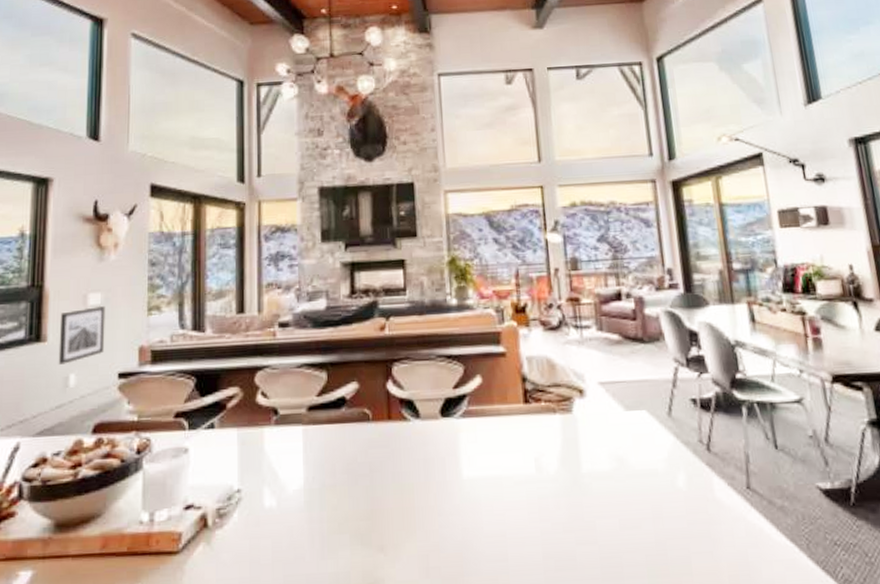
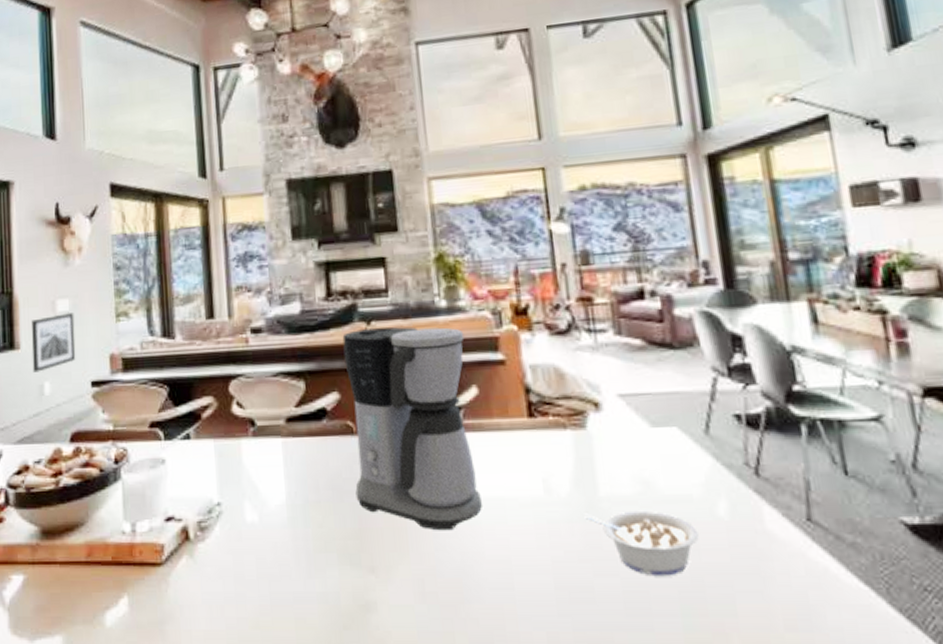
coffee maker: none [363,322,482,509] -> present [342,327,482,531]
legume: none [569,484,663,543] -> present [584,510,699,577]

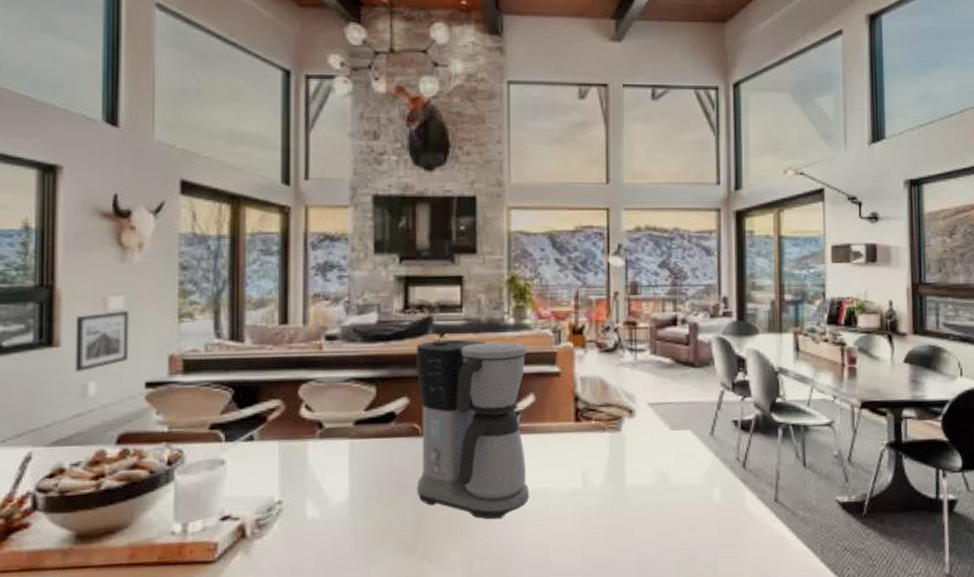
legume: present [584,510,699,577] -> none [612,497,697,550]

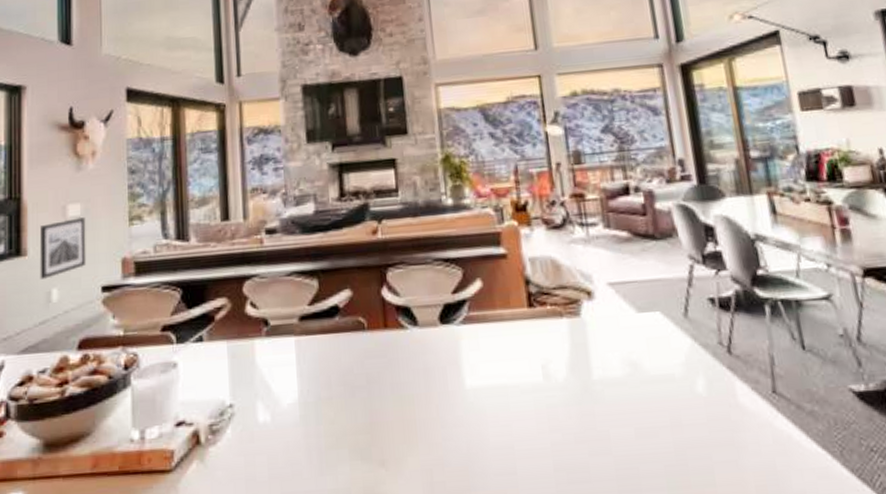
coffee maker: present [416,339,529,520] -> none [354,224,487,421]

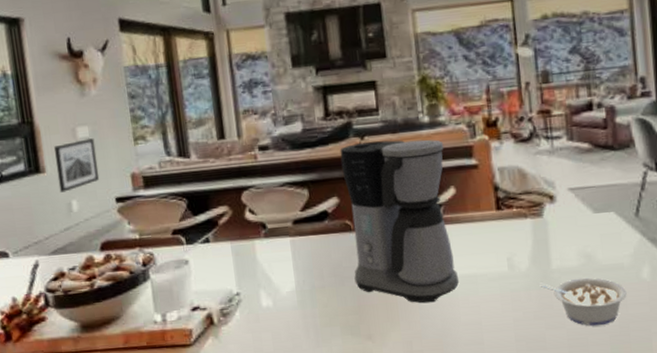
coffee maker: none [354,224,487,421] -> present [340,139,459,304]
legume: none [579,391,681,453] -> present [539,277,627,326]

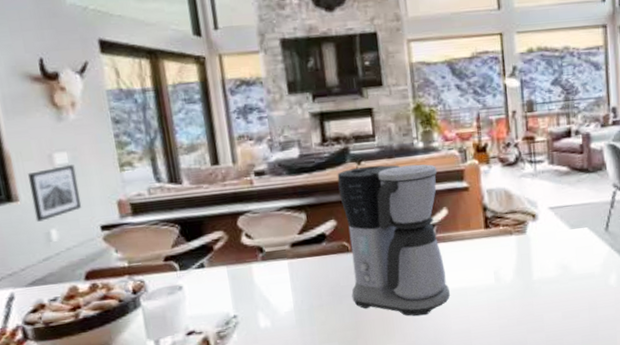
legume: present [539,277,627,326] -> none [522,286,597,329]

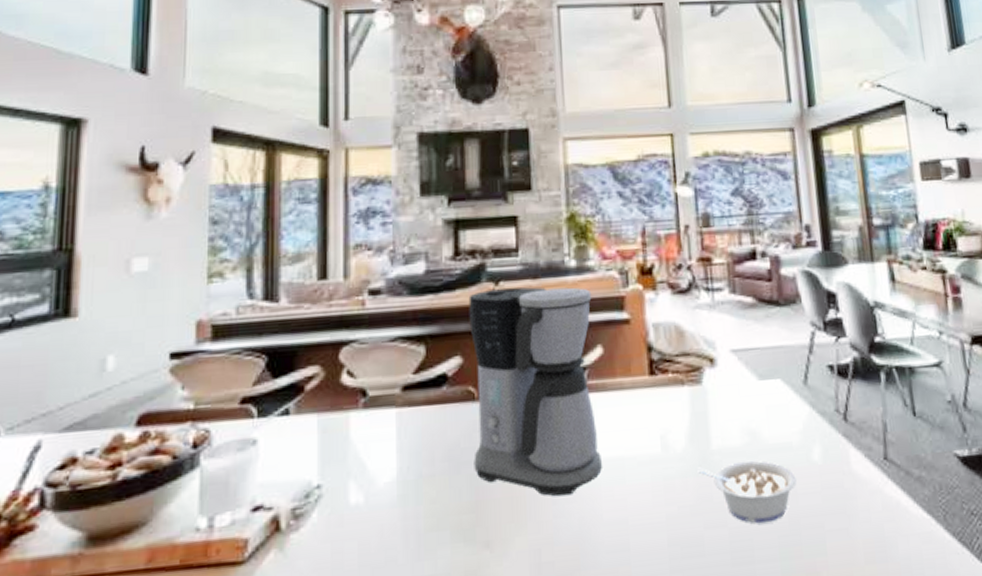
wall art: present [27,164,82,222] -> none [92,272,154,345]
legume: none [522,286,597,329] -> present [697,460,797,524]

